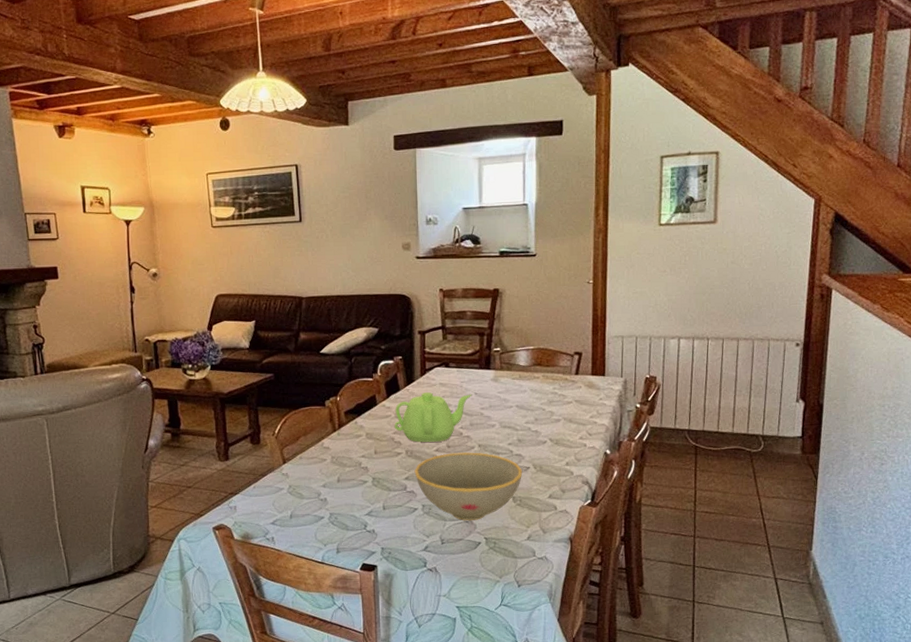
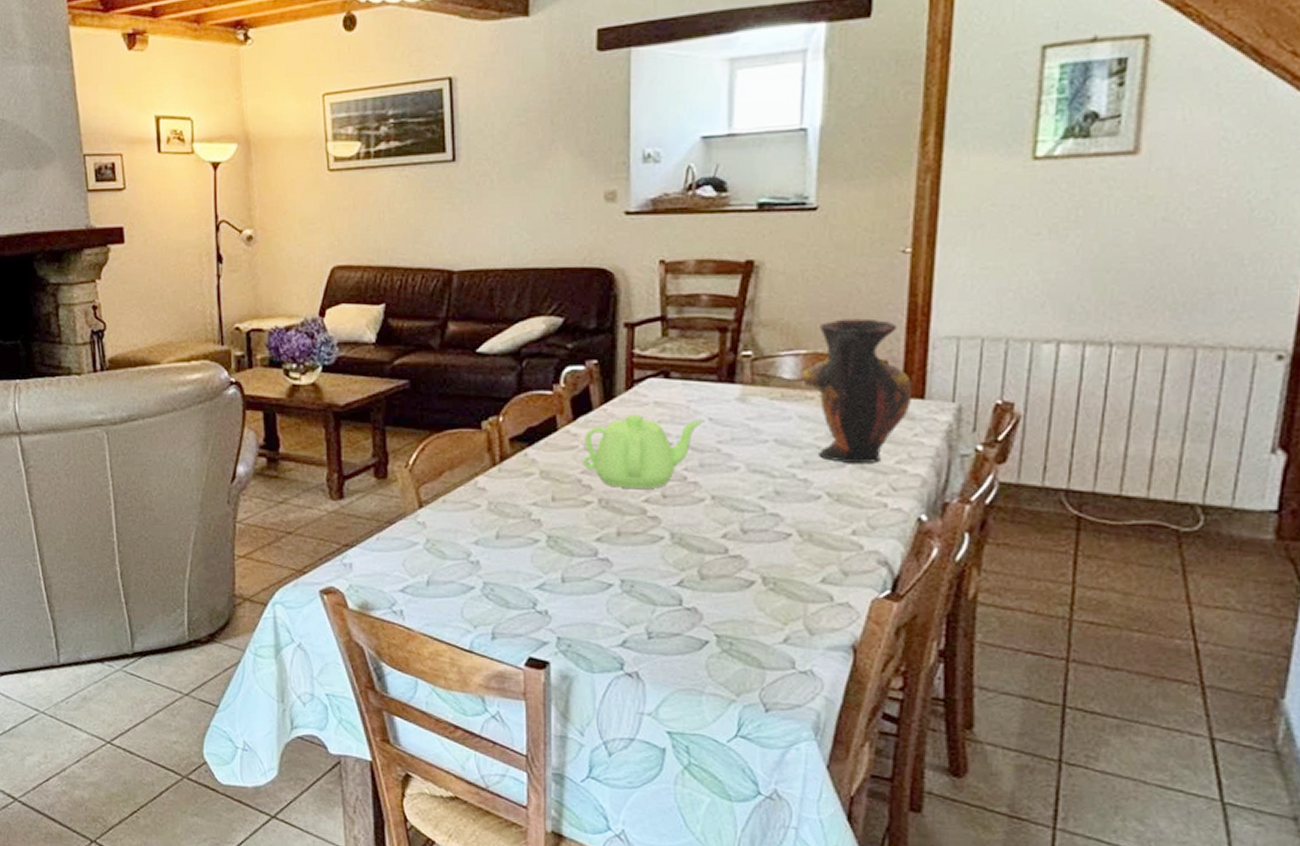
bowl: present [414,452,523,520] -> none [610,506,781,608]
vase: none [532,325,598,419] -> present [803,318,913,463]

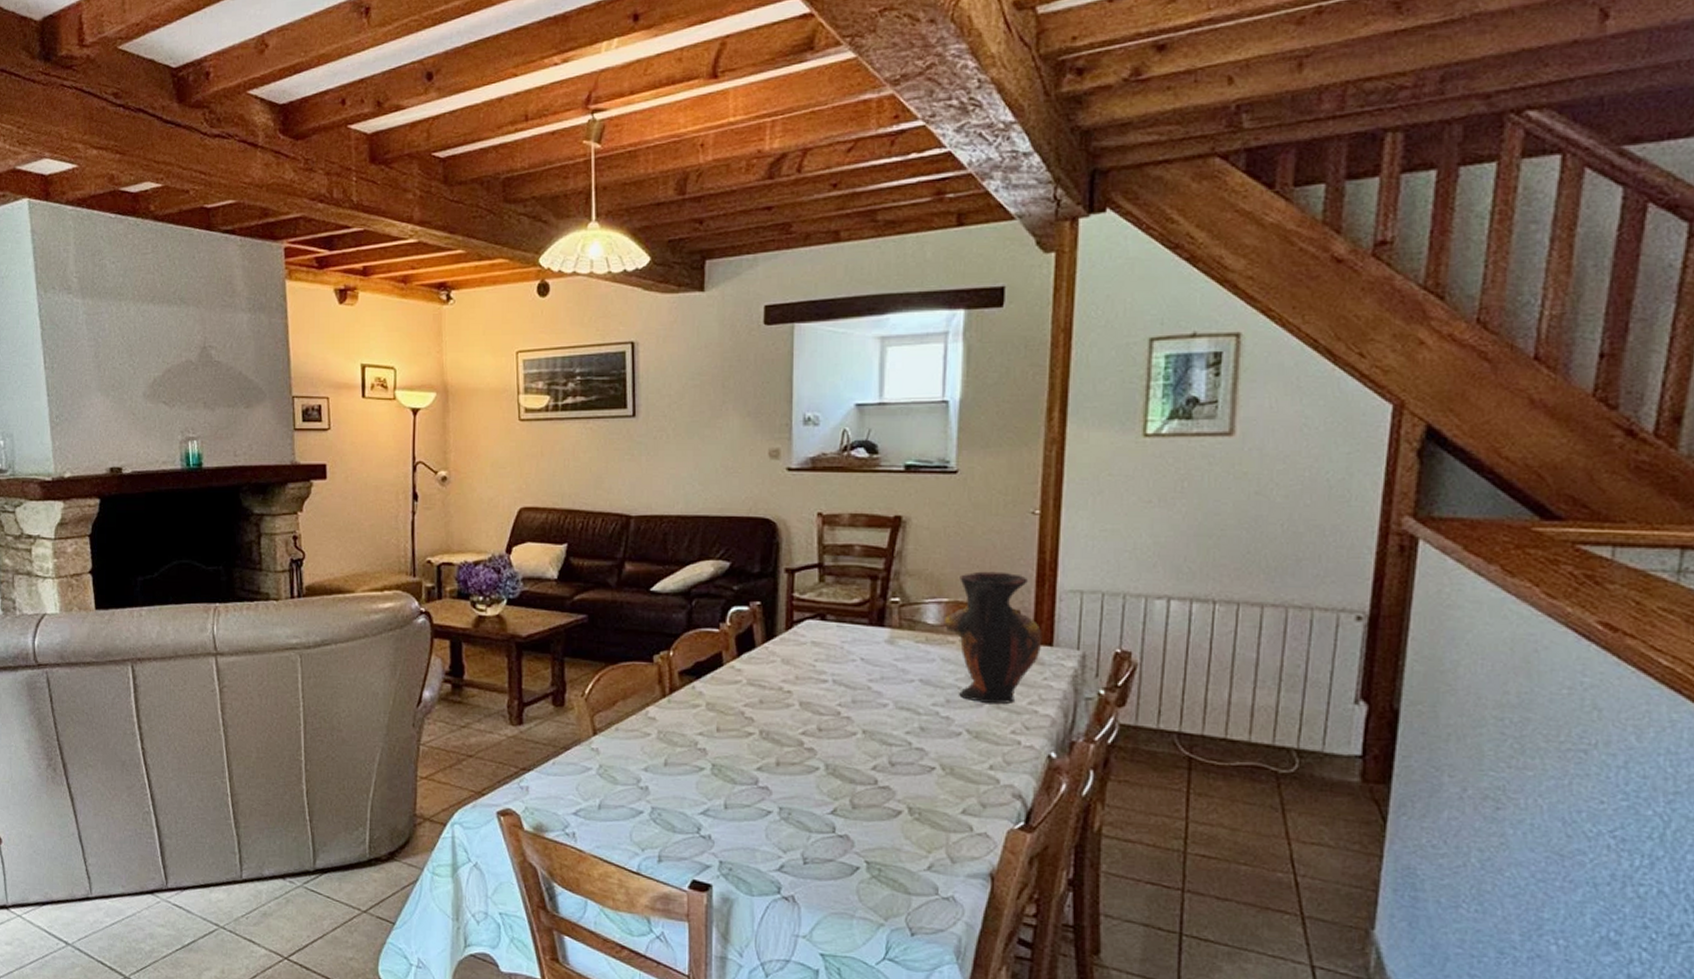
teapot: present [582,415,705,488] -> none [745,653,857,722]

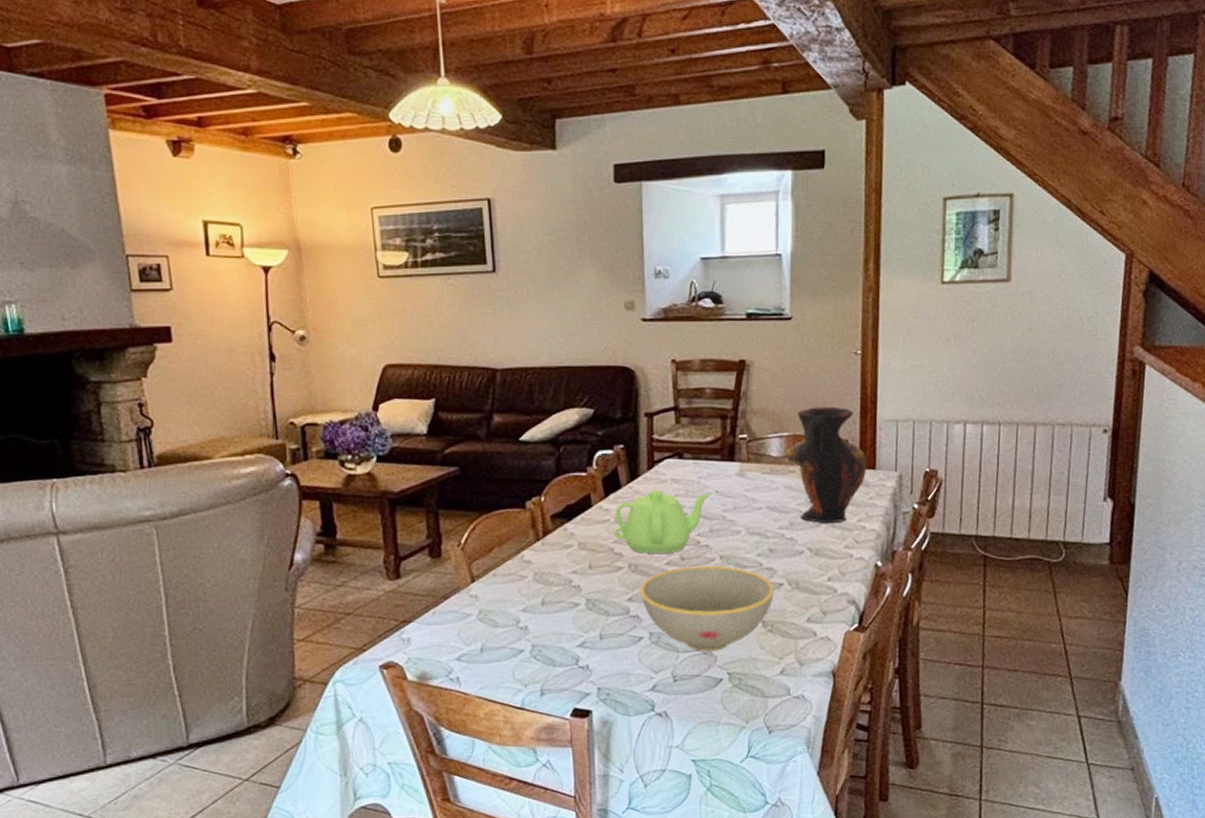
teapot: none [745,653,857,722] -> present [613,490,712,554]
bowl: none [770,738,925,835] -> present [639,565,775,652]

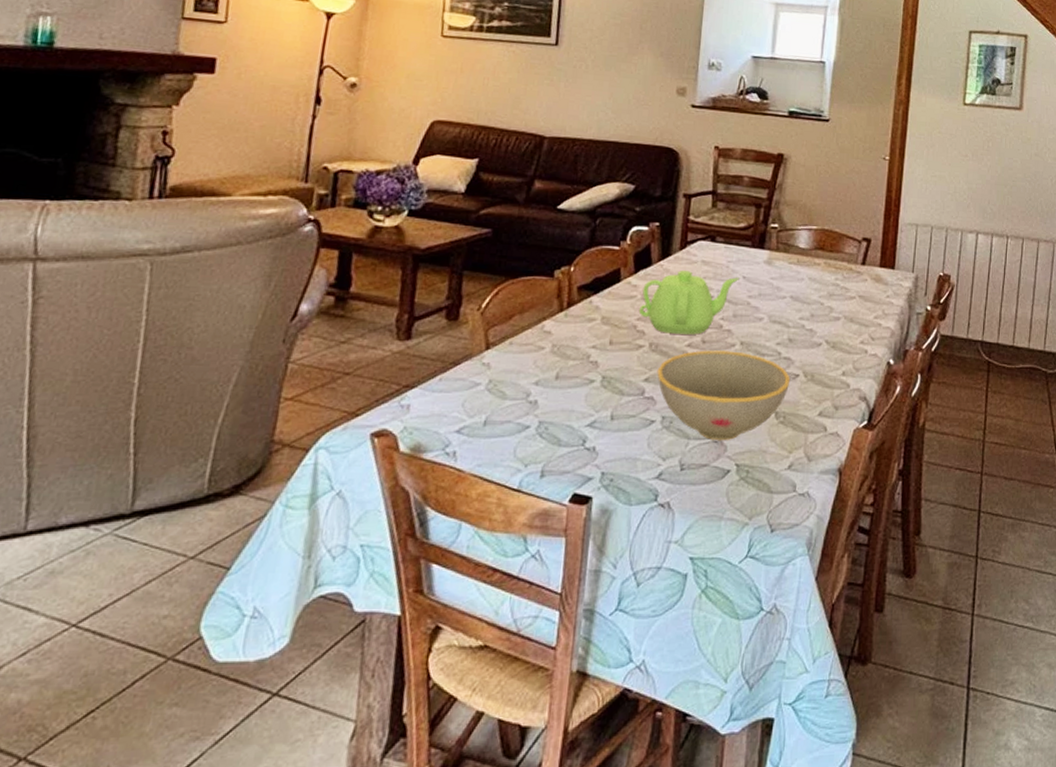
vase: present [786,406,867,523] -> none [813,204,887,318]

